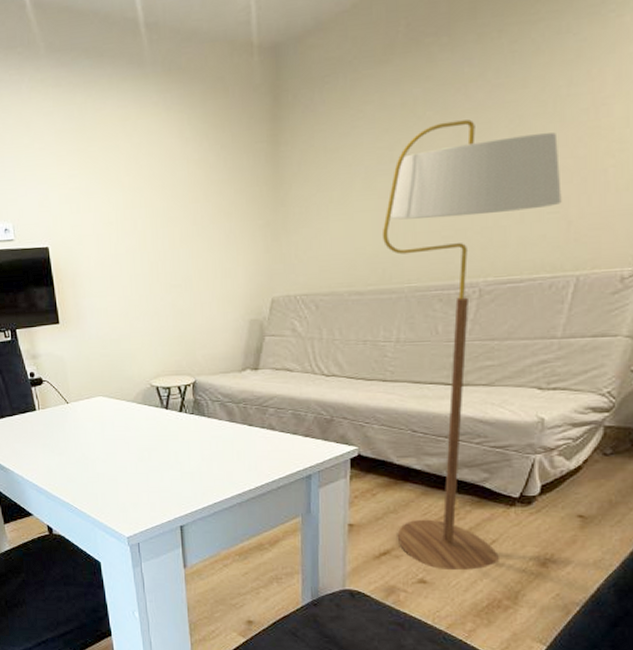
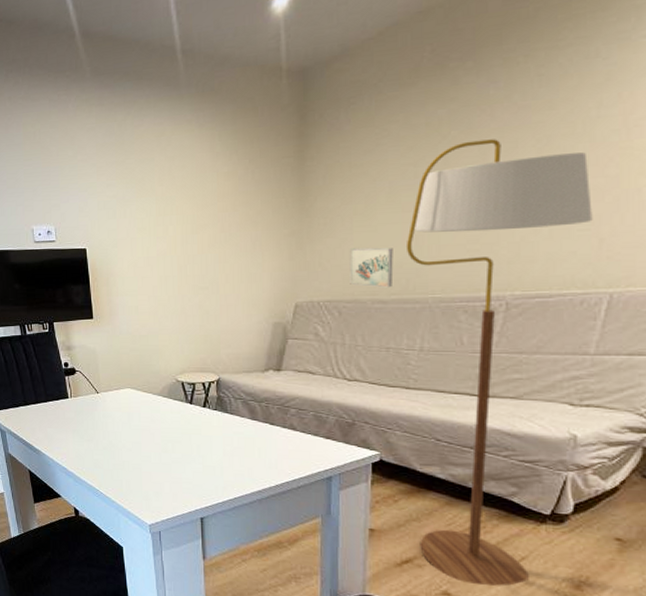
wall art: none [325,236,370,279] -> present [349,247,394,288]

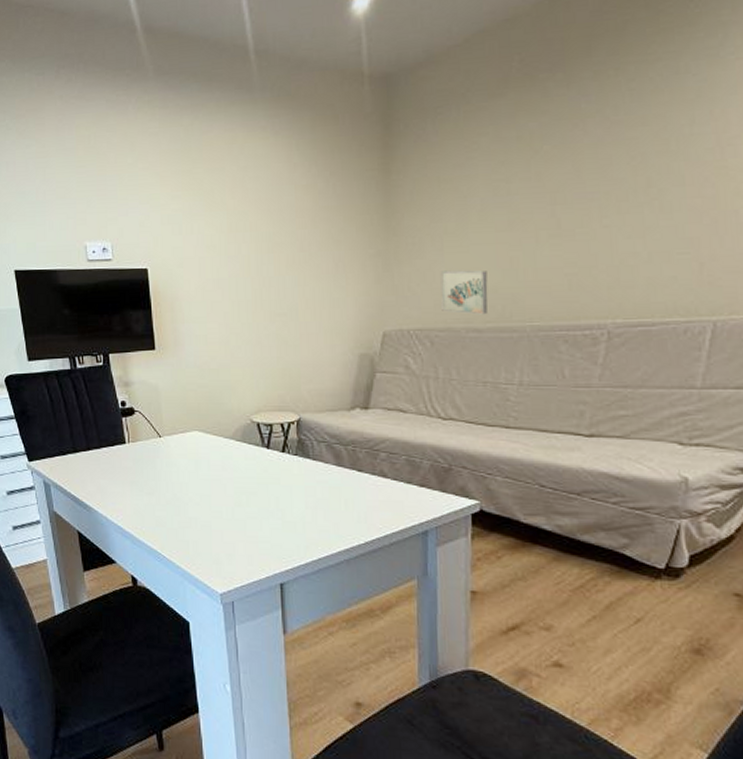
floor lamp: present [405,139,593,586] -> none [500,155,692,654]

